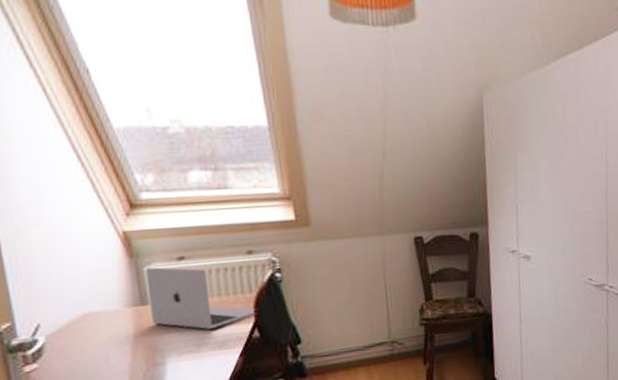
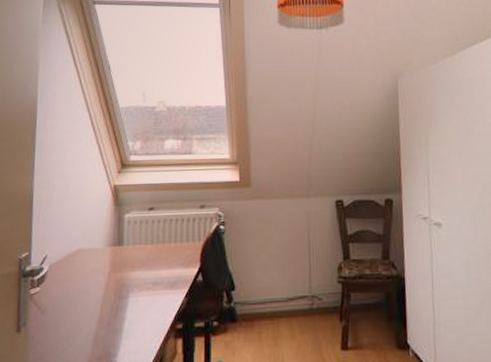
laptop: present [145,267,257,330] -> none [124,215,203,270]

